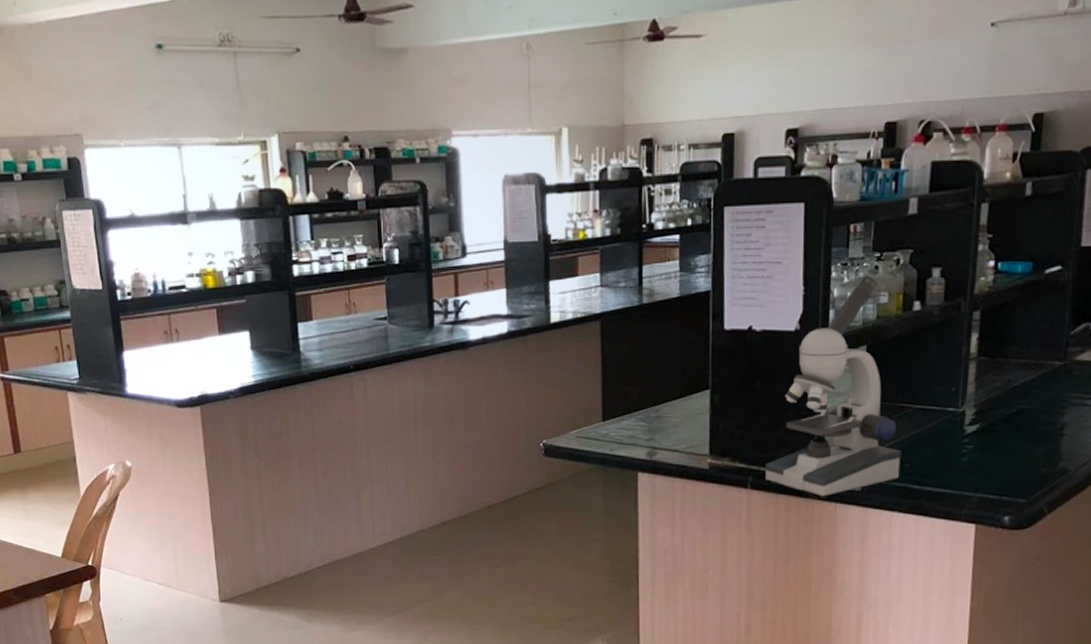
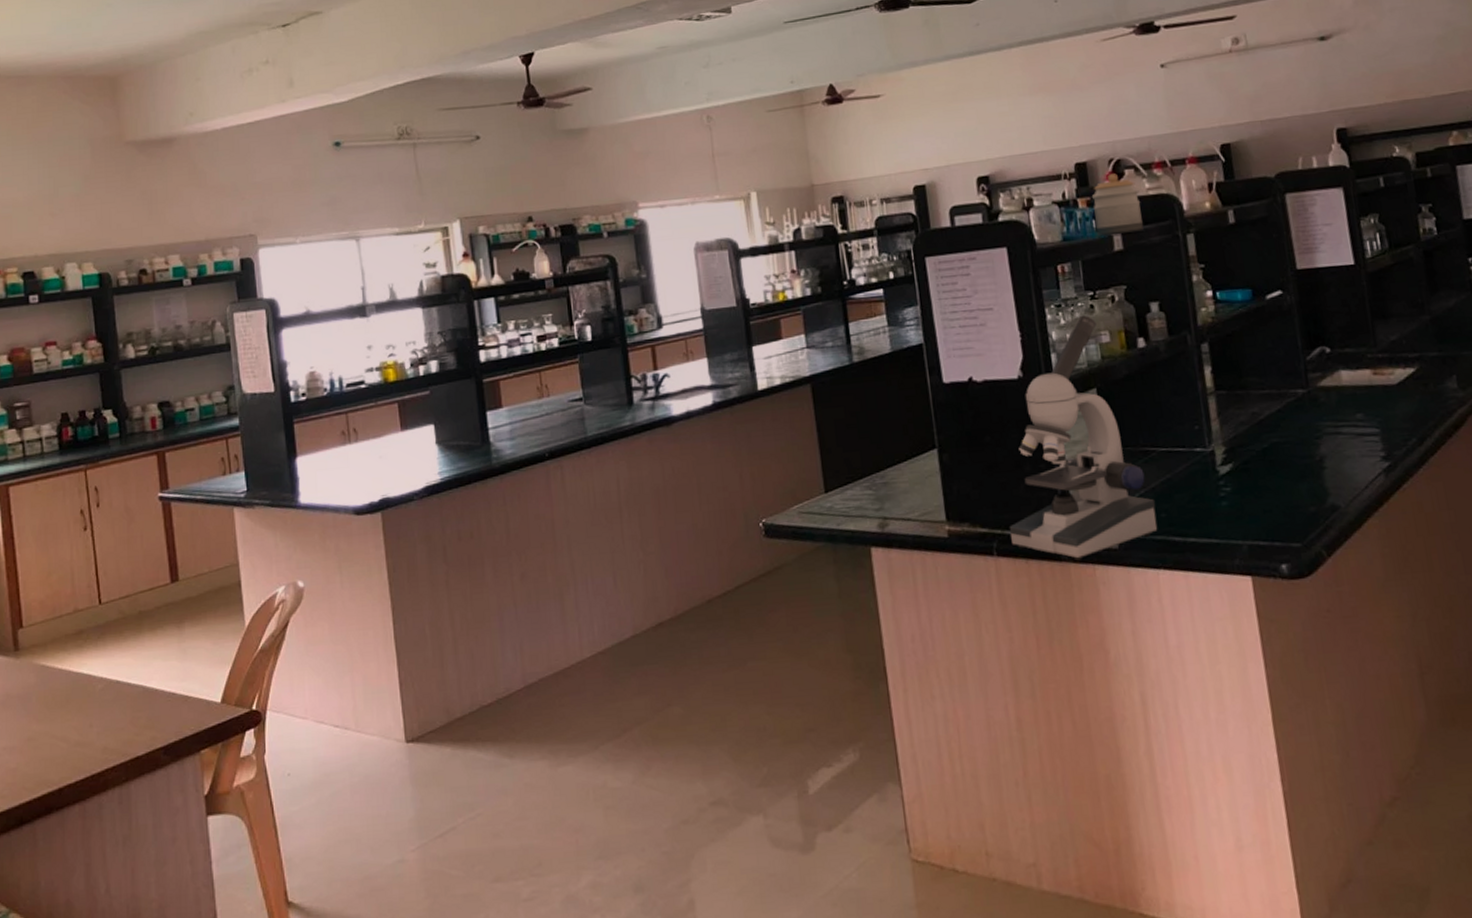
jar: none [894,136,944,199] -> present [1091,174,1144,237]

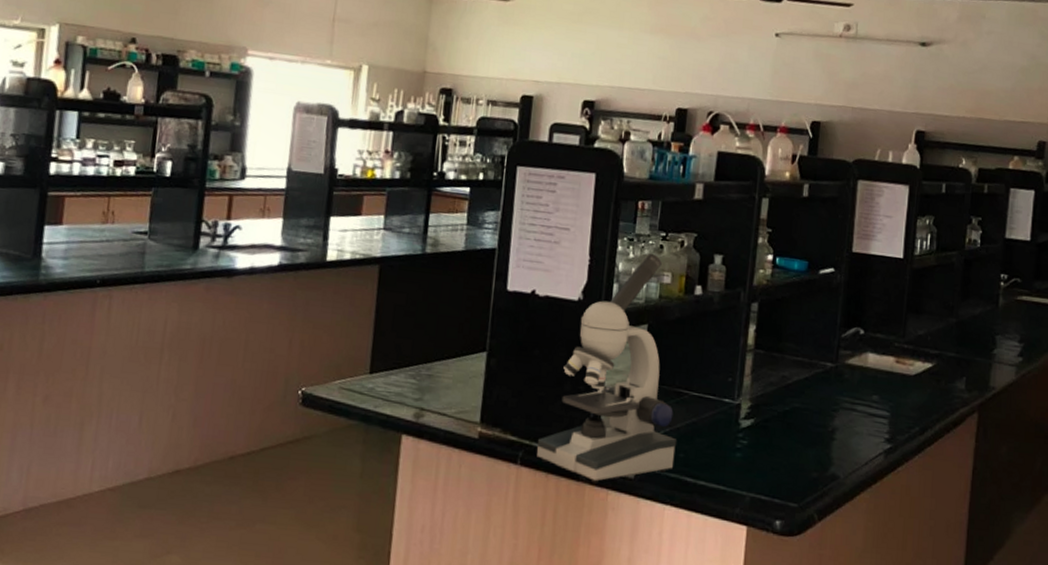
jar: present [1091,174,1144,237] -> none [681,125,729,186]

